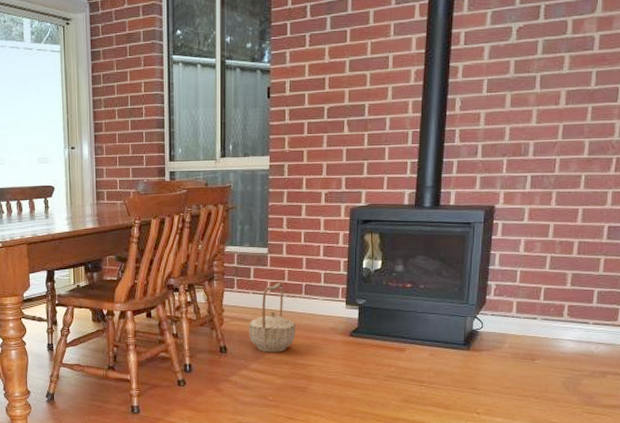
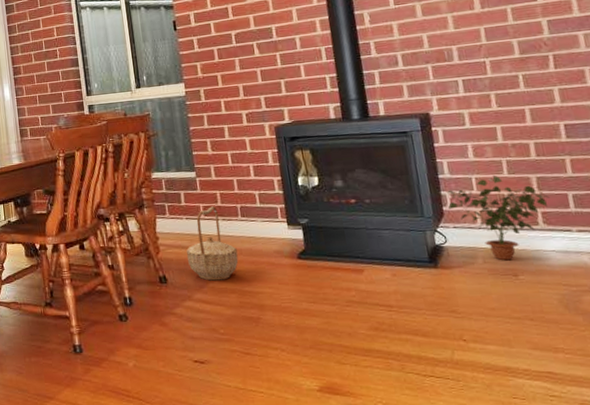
potted plant: none [491,269,579,347] -> present [446,175,550,261]

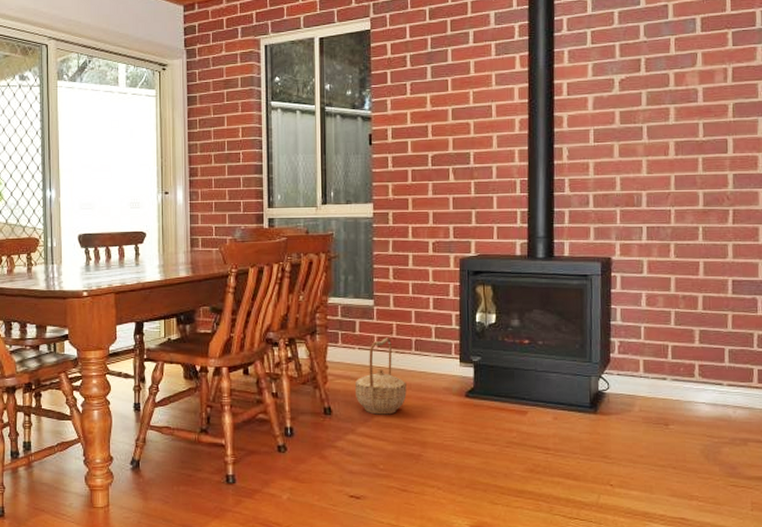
potted plant: present [446,175,550,261] -> none [615,325,708,410]

